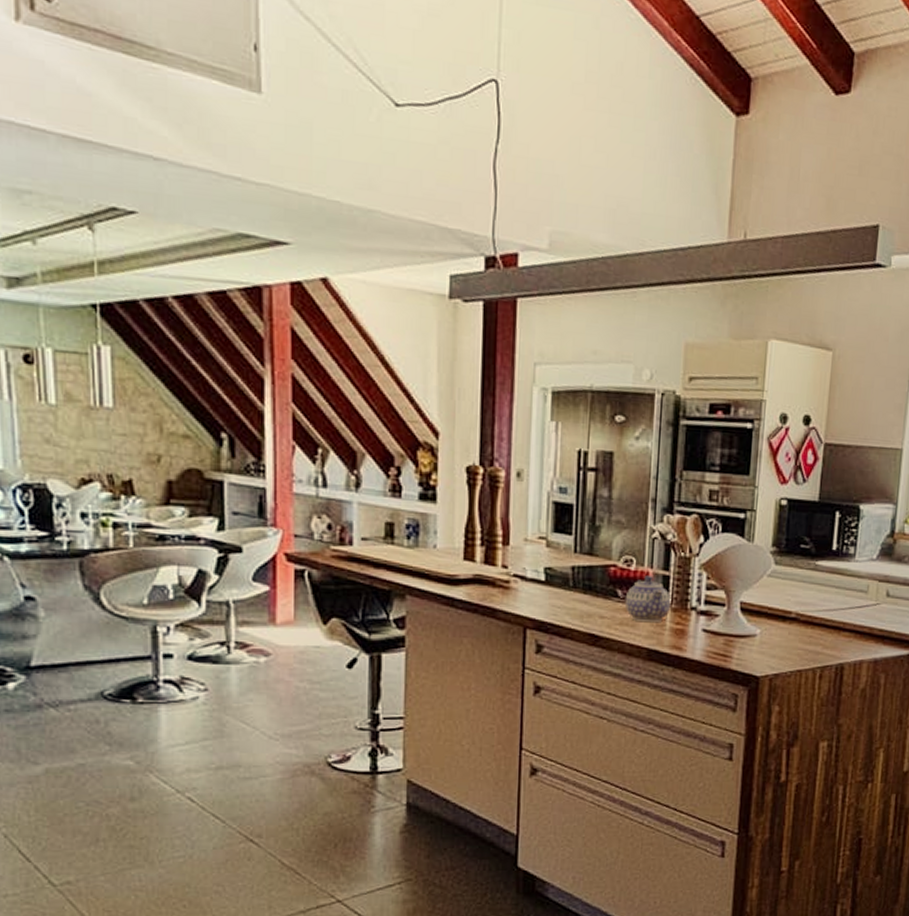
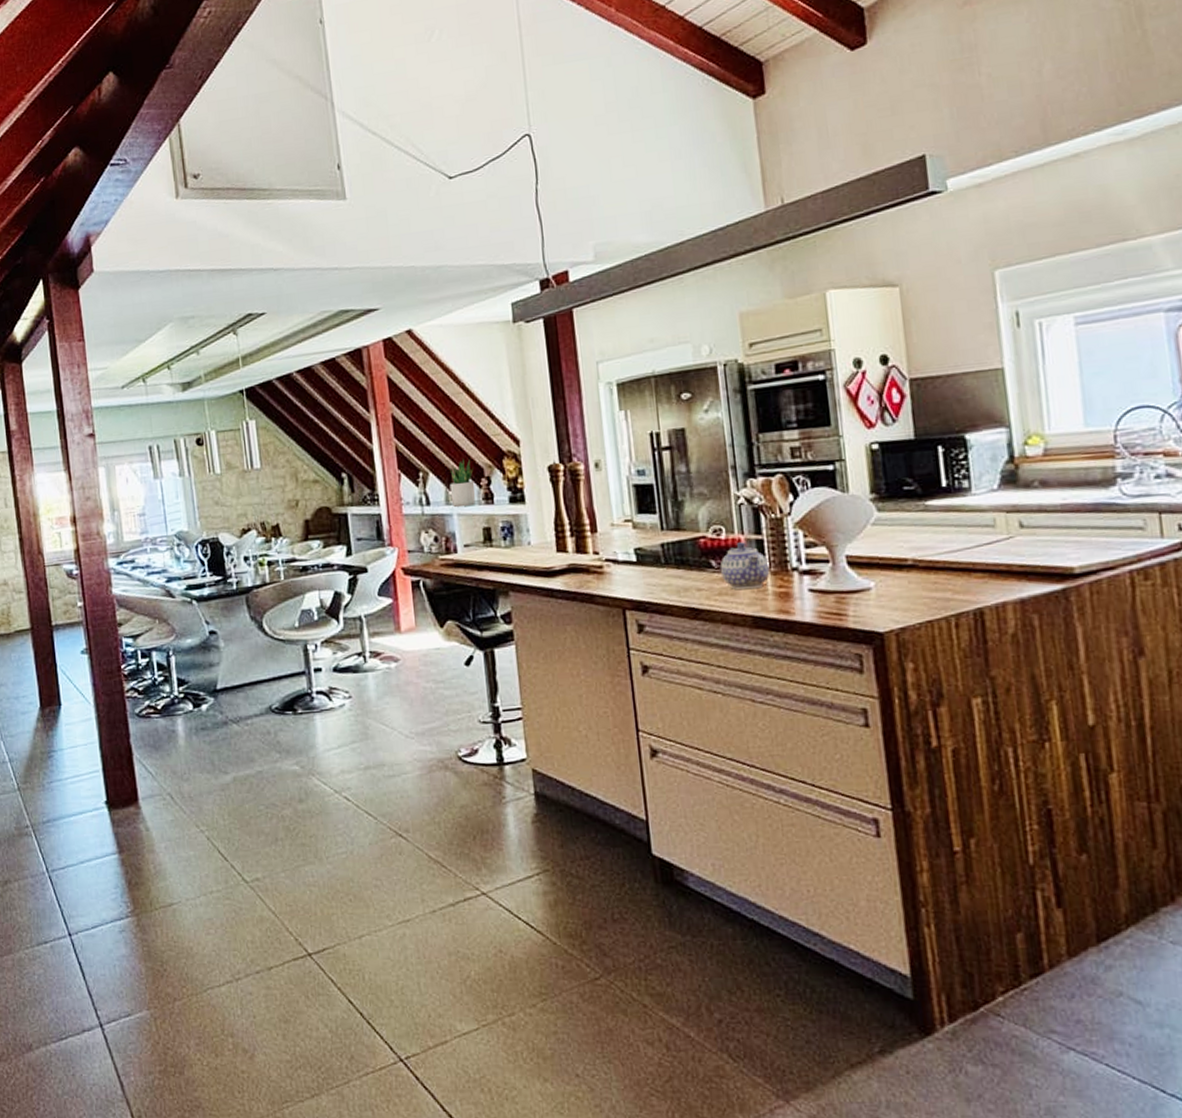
planter: none [352,442,383,497] -> present [449,459,476,508]

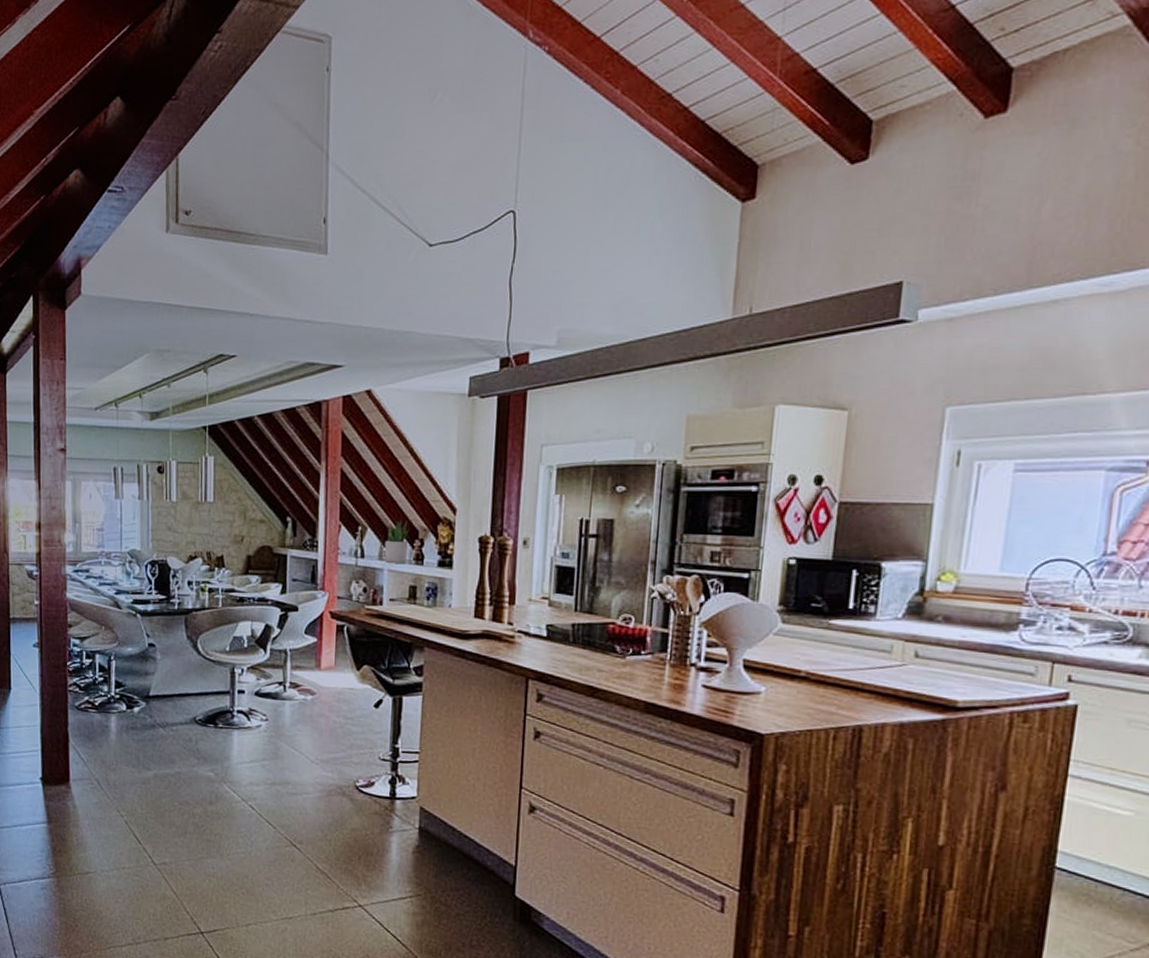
teapot: present [719,542,770,590] -> none [622,633,670,678]

